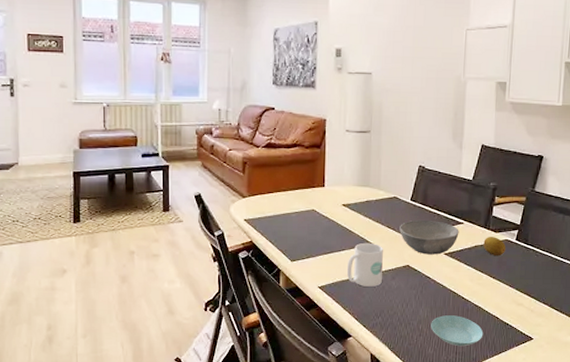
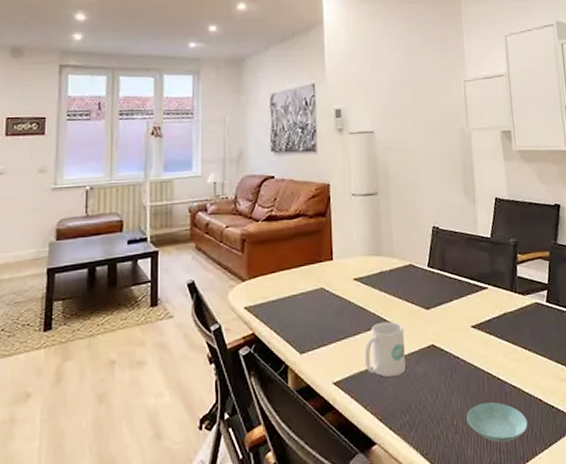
bowl: present [399,219,459,255] -> none [419,288,485,330]
fruit: present [483,237,507,257] -> none [512,300,538,324]

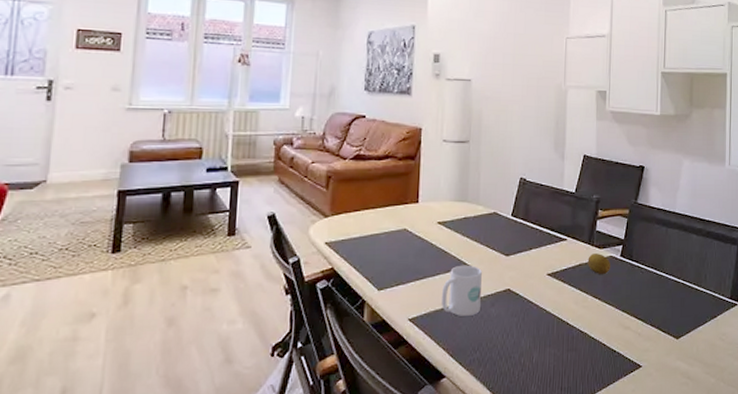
saucer: present [466,402,528,442] -> none [533,344,590,380]
fruit: none [512,300,538,324] -> present [587,253,611,275]

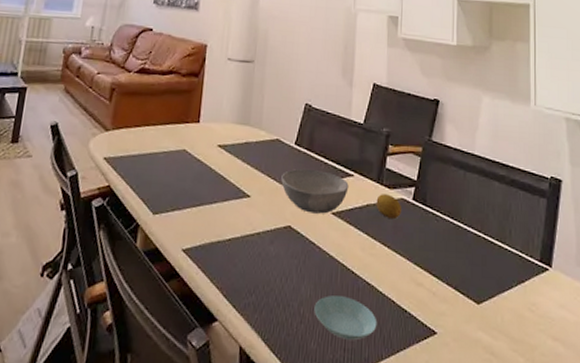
mug: present [441,264,482,316] -> none [217,194,262,253]
bowl: none [500,237,563,276] -> present [281,168,349,214]
saucer: none [533,344,590,380] -> present [314,295,377,340]

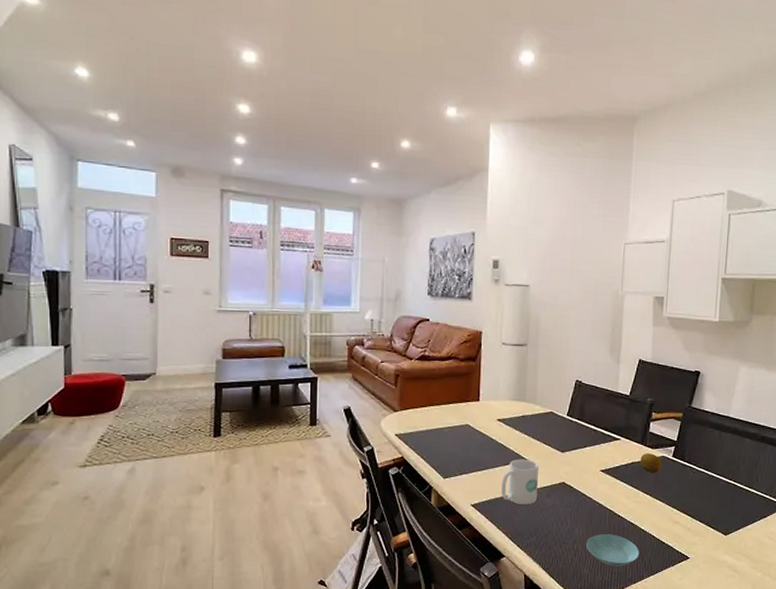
mug: none [217,194,262,253] -> present [500,459,539,504]
bowl: present [281,168,349,214] -> none [555,435,616,472]

